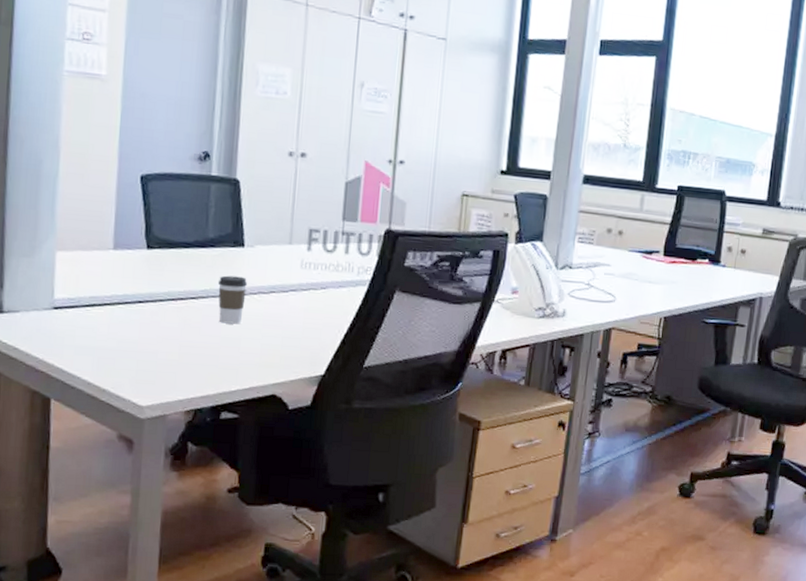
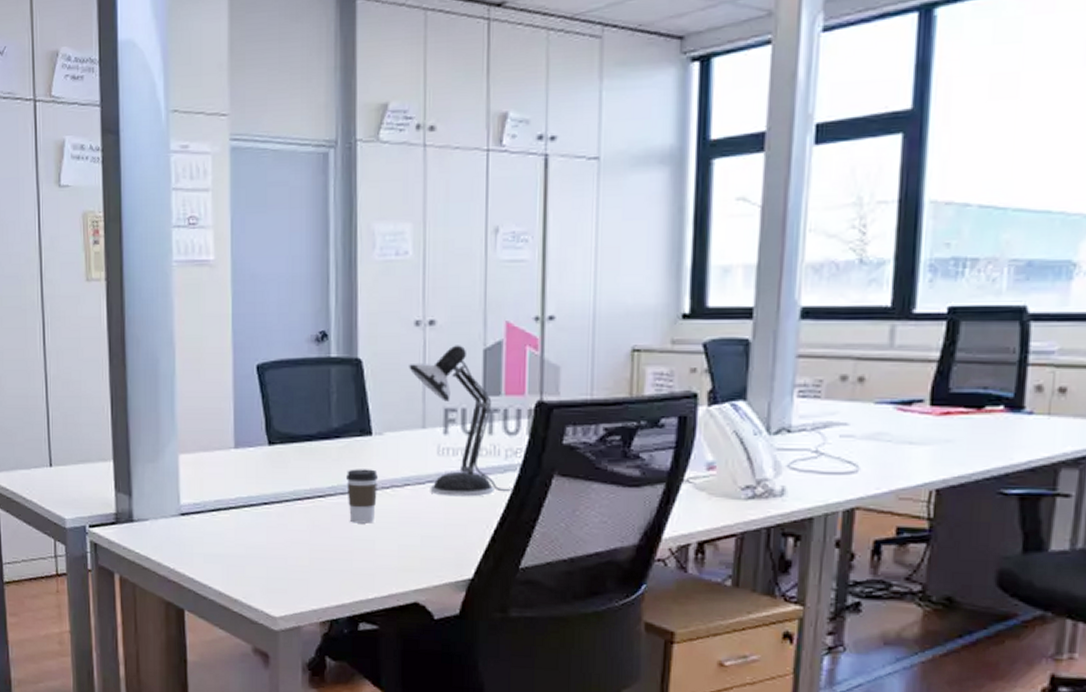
desk lamp: none [281,176,362,306] -> present [409,345,512,497]

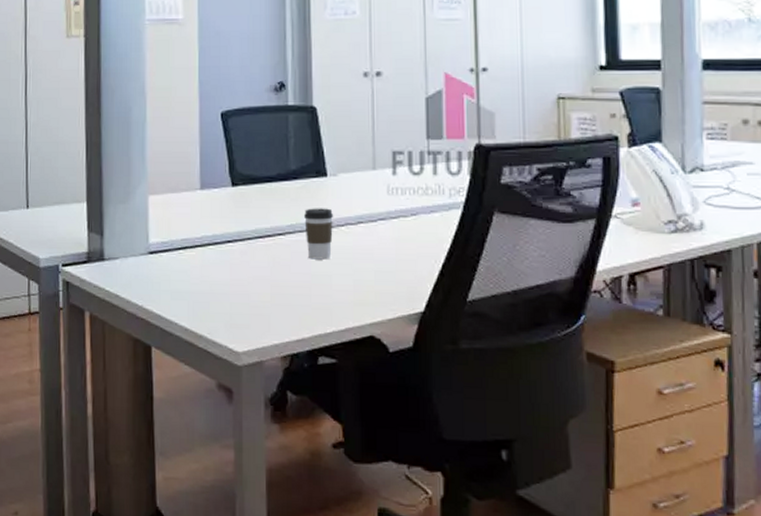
desk lamp: present [409,345,512,497] -> none [359,94,457,234]

